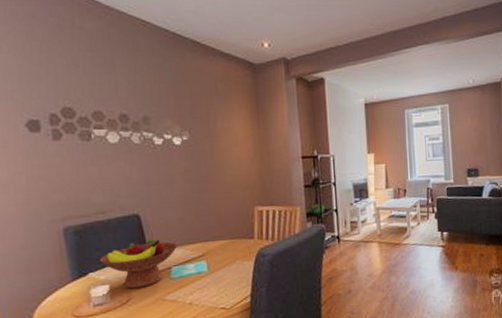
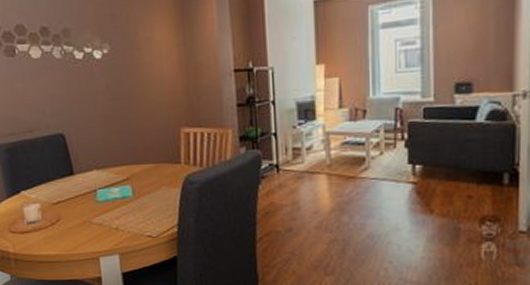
fruit bowl: present [99,239,178,289] -> none [29,160,103,209]

